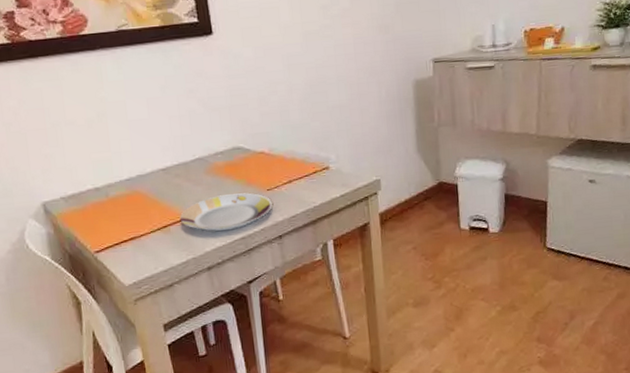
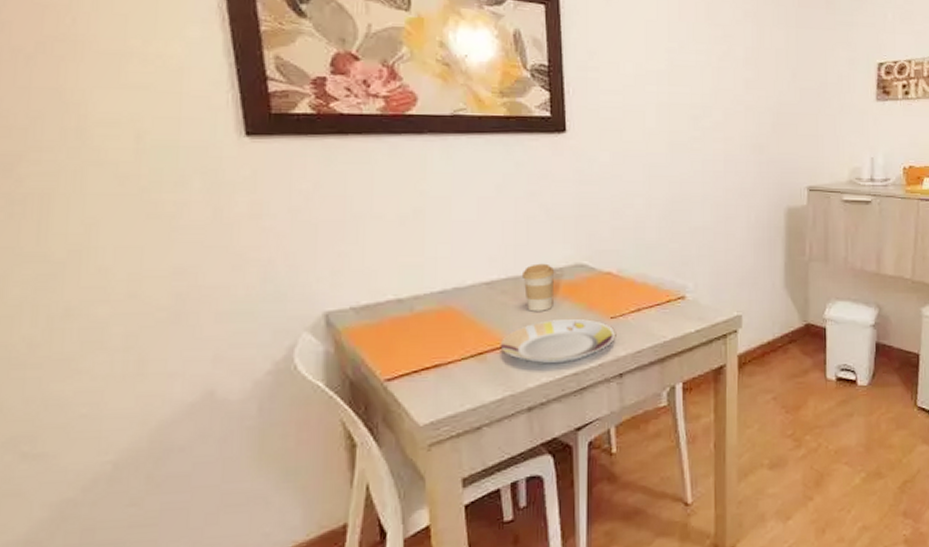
coffee cup: none [191,149,218,190] -> present [523,263,555,312]

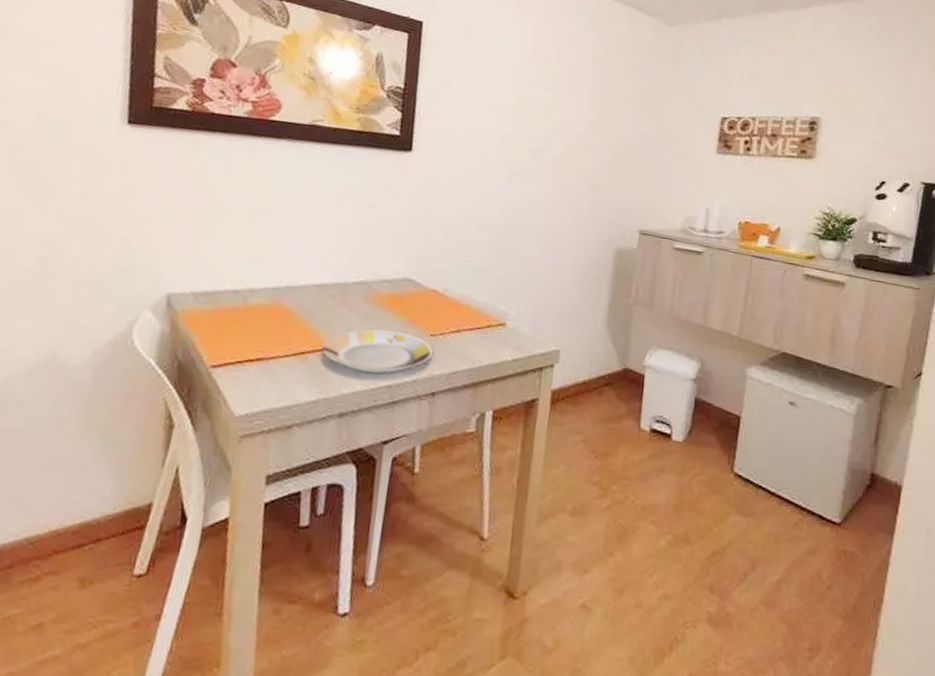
coffee cup: present [523,263,555,312] -> none [352,272,384,320]

